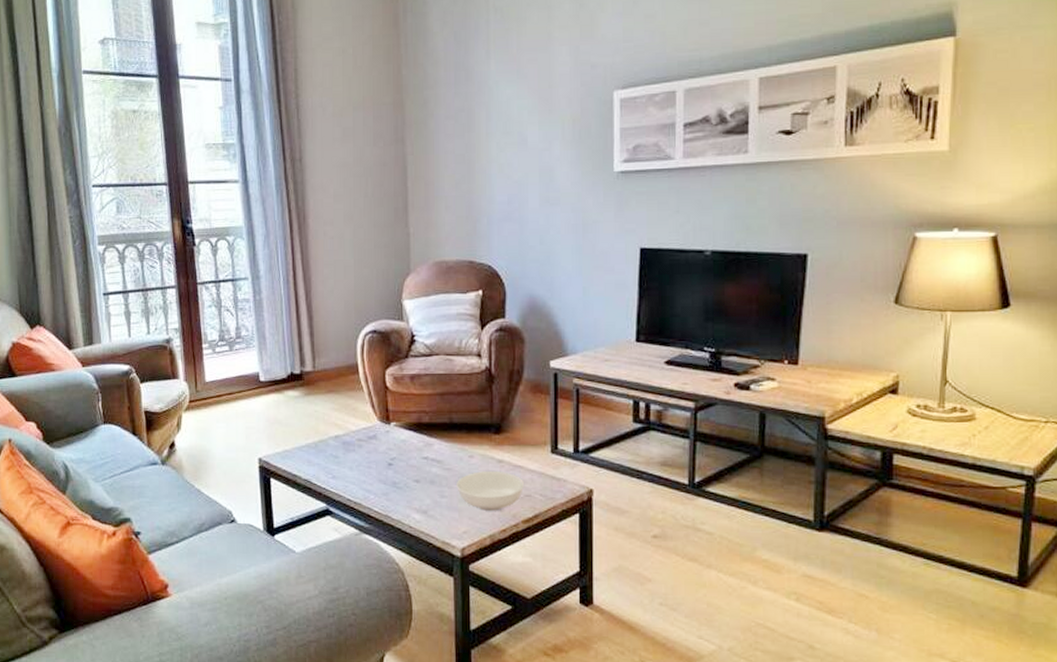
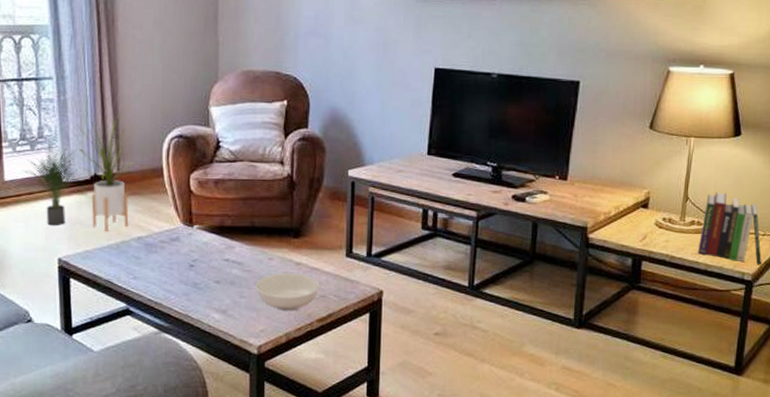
potted plant: none [222,343,274,425] -> present [22,143,76,225]
house plant: none [272,311,333,430] -> present [76,113,139,231]
books: none [962,372,1045,458] -> present [698,191,761,265]

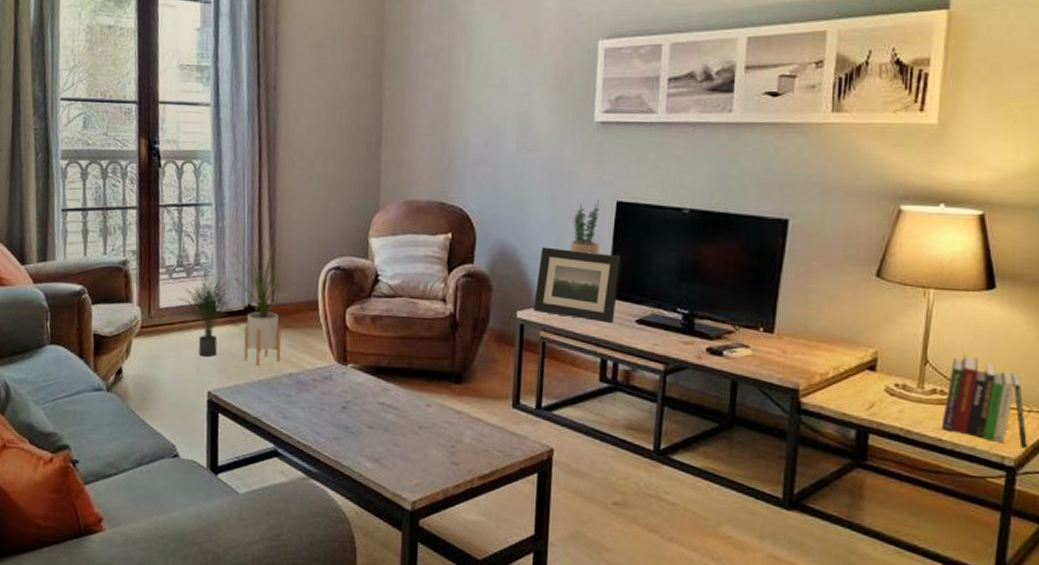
bowl: present [256,273,320,311] -> none [412,421,483,465]
picture frame: none [363,111,439,178] -> present [534,247,621,324]
vase: none [394,67,421,116] -> present [570,199,601,254]

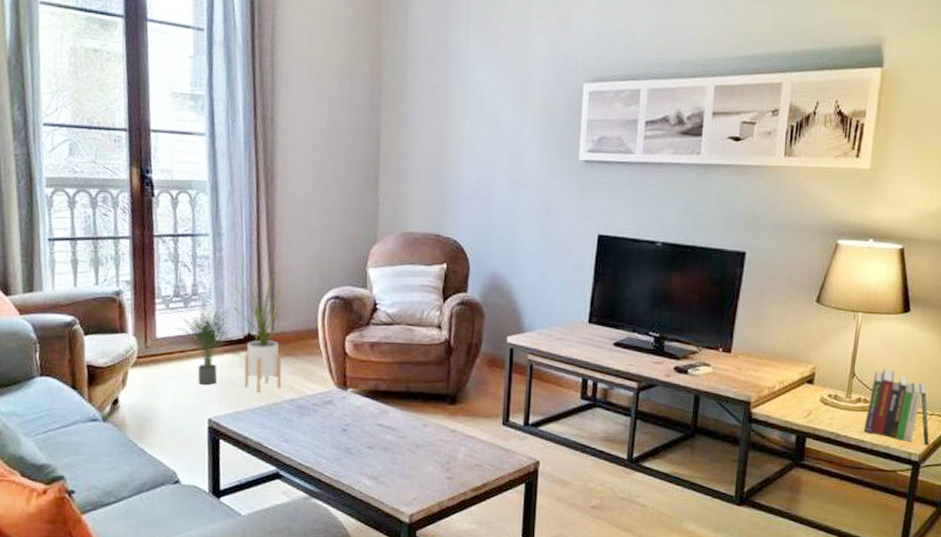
picture frame: present [534,247,621,324] -> none [522,277,602,347]
vase: present [570,199,601,254] -> none [556,233,584,283]

